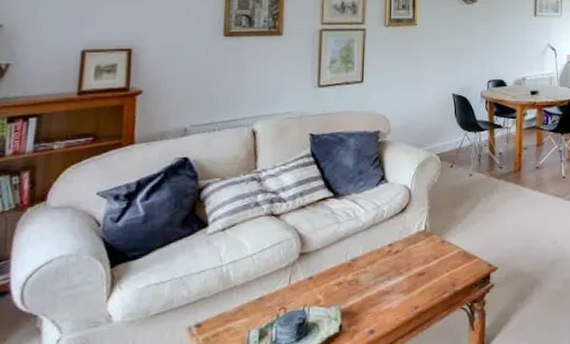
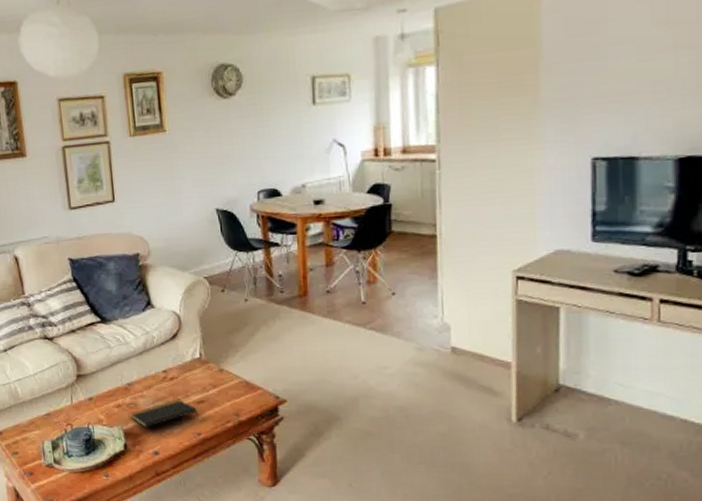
notepad: none [350,273,417,305] -> present [130,399,198,427]

